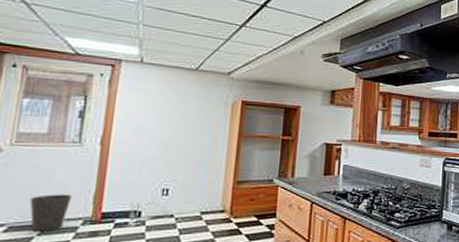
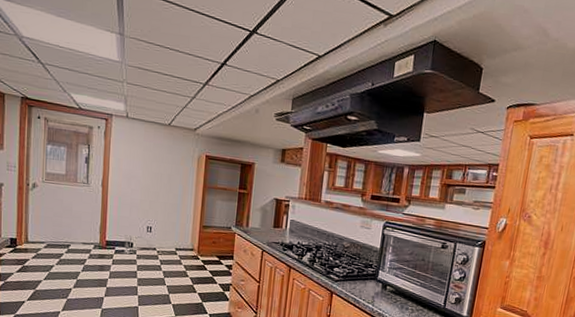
trash can: present [29,194,71,231] -> none [59,222,85,251]

